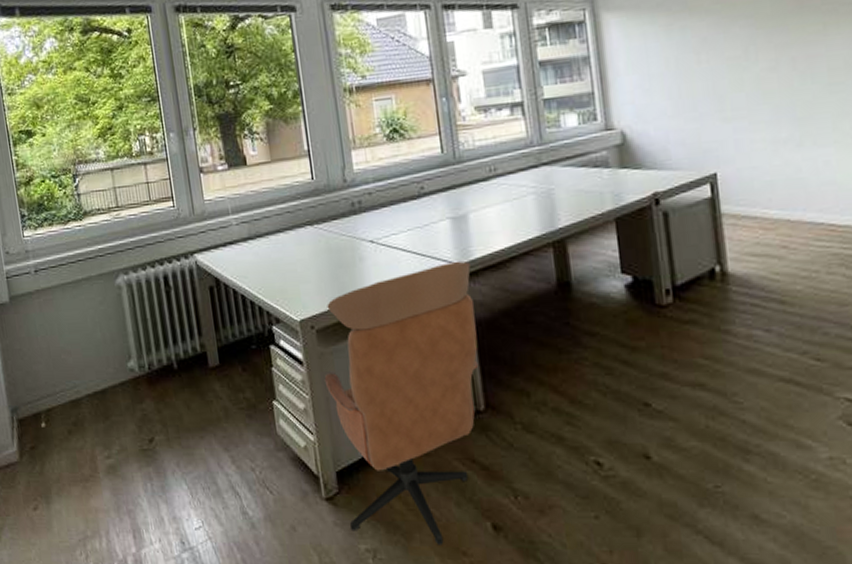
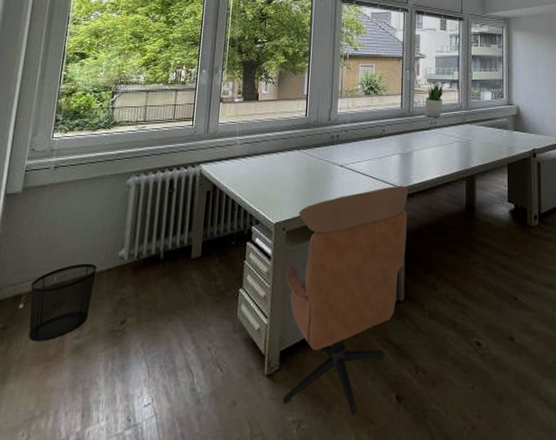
waste bin: none [46,377,114,461] -> present [29,263,97,341]
planter: none [475,109,503,163] -> present [424,83,444,118]

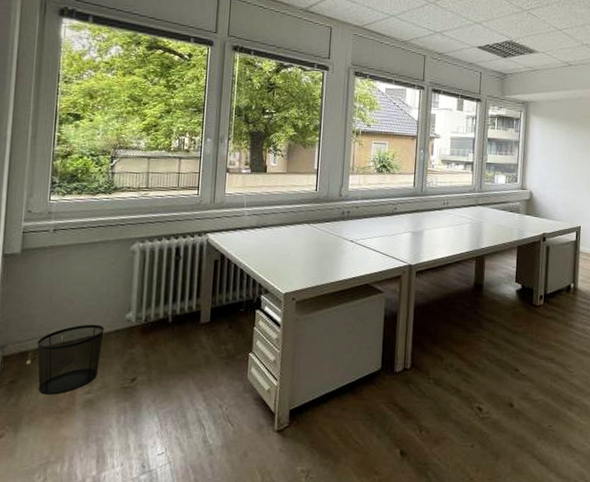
office chair: present [283,185,409,415] -> none [293,262,419,467]
planter: present [424,83,444,118] -> none [436,164,458,199]

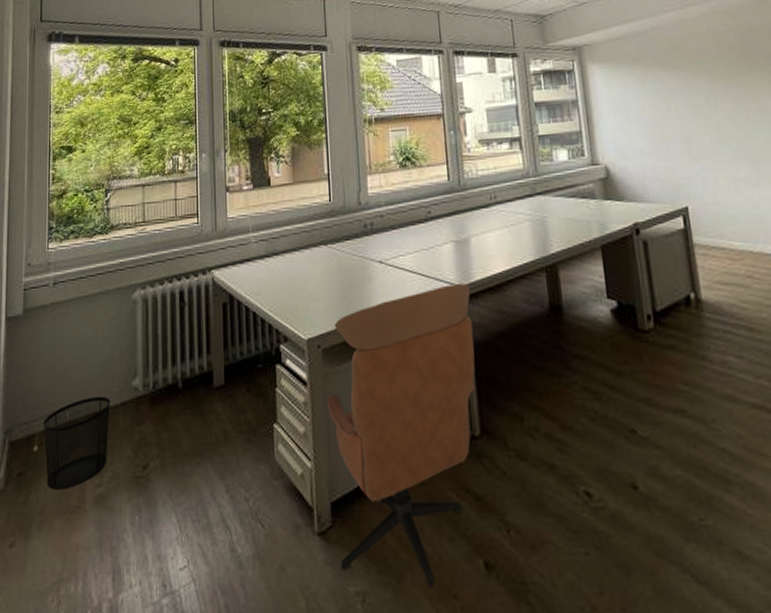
office chair: none [293,262,419,467] -> present [326,282,476,587]

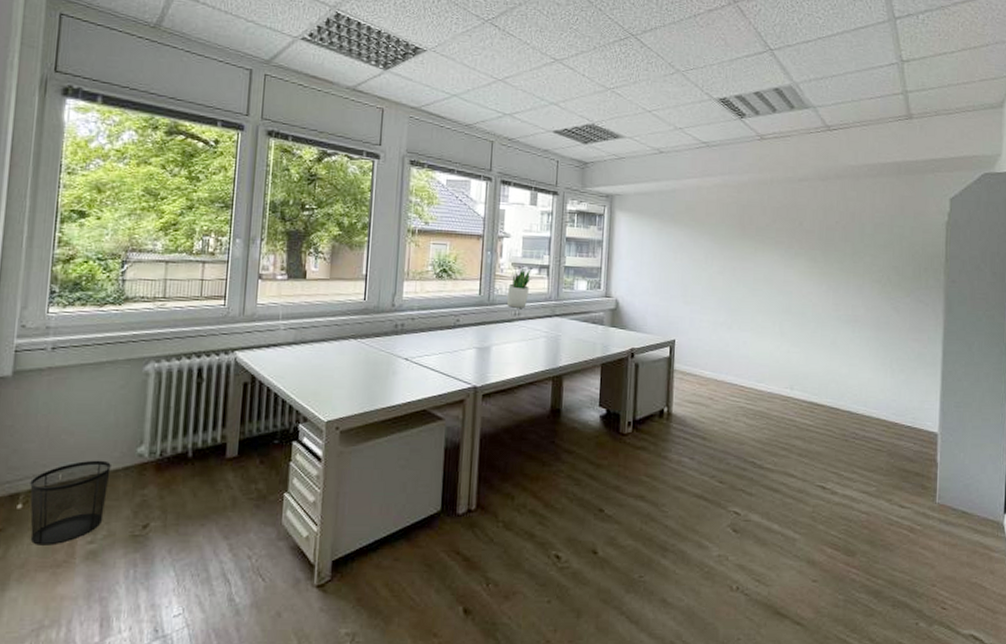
office chair: present [326,282,476,587] -> none [336,383,485,628]
planter: none [478,143,503,191] -> present [506,267,532,308]

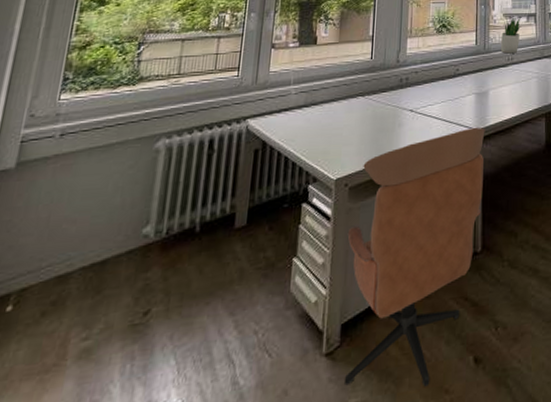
waste bin: present [30,460,111,546] -> none [18,246,114,351]
office chair: none [336,383,485,628] -> present [345,127,485,387]

